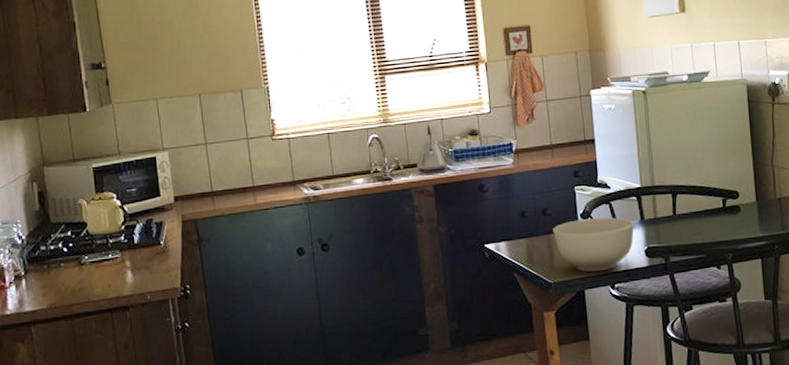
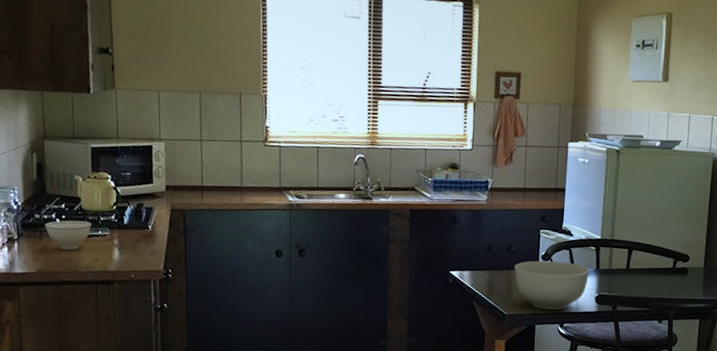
bowl: none [52,246,101,281] -> present [45,220,91,251]
kettle: present [417,124,448,176] -> none [397,152,427,201]

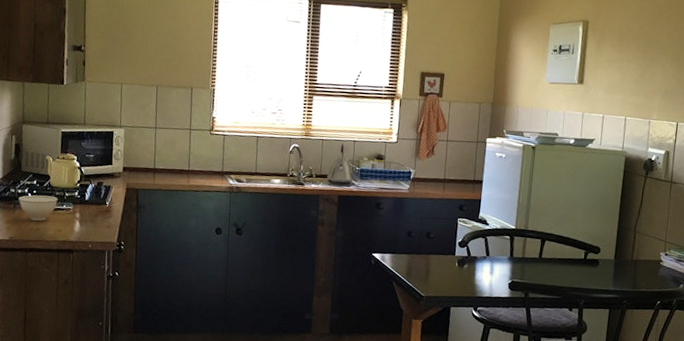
kettle: none [397,152,427,201] -> present [327,143,354,188]
bowl: present [514,260,590,310] -> none [432,247,504,294]

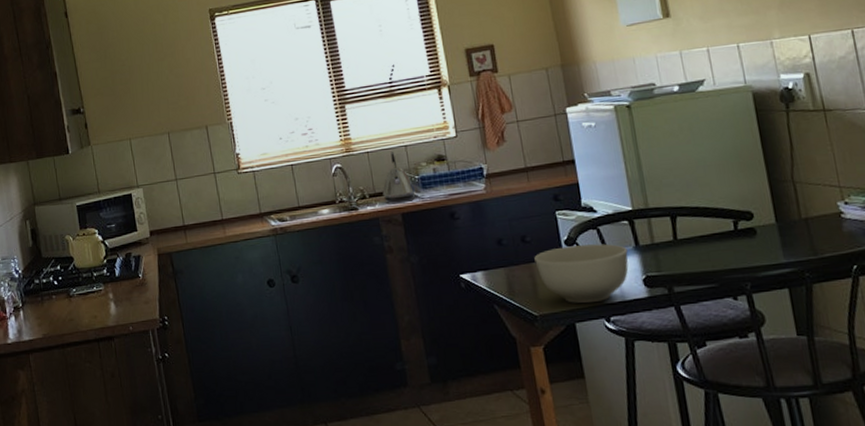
bowl: present [18,195,58,222] -> none [45,279,87,312]
bowl: none [432,247,504,294] -> present [534,243,629,304]

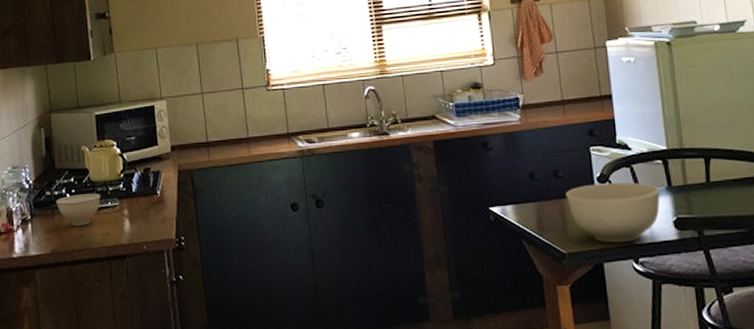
bowl: none [45,279,87,312] -> present [56,193,101,227]
kettle: present [382,151,416,204] -> none [415,76,449,131]

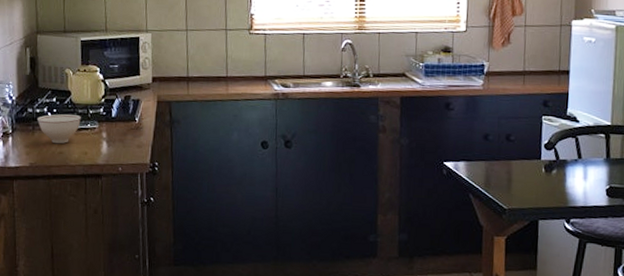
bowl: present [566,182,660,243] -> none [514,149,599,204]

